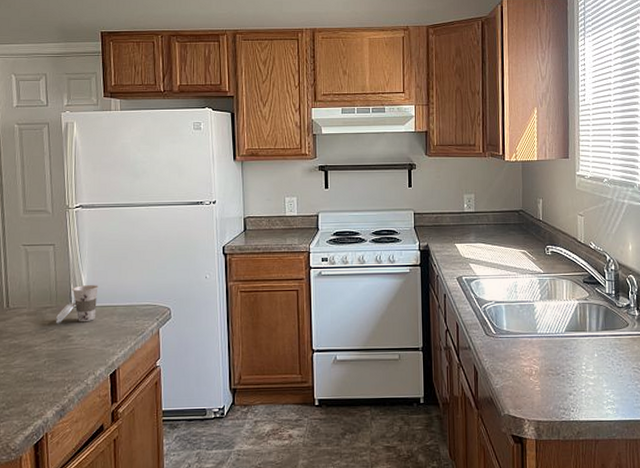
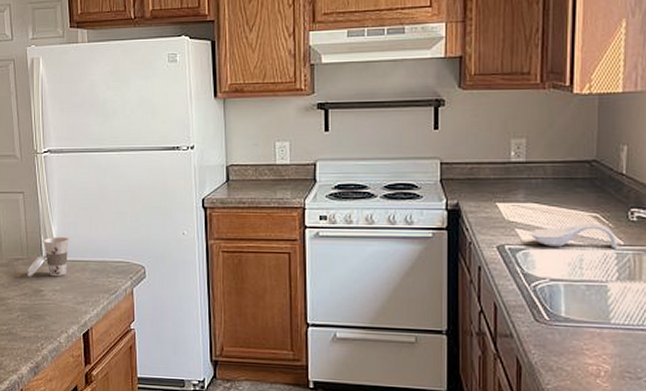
spoon rest: none [480,257,540,277] -> present [530,222,618,249]

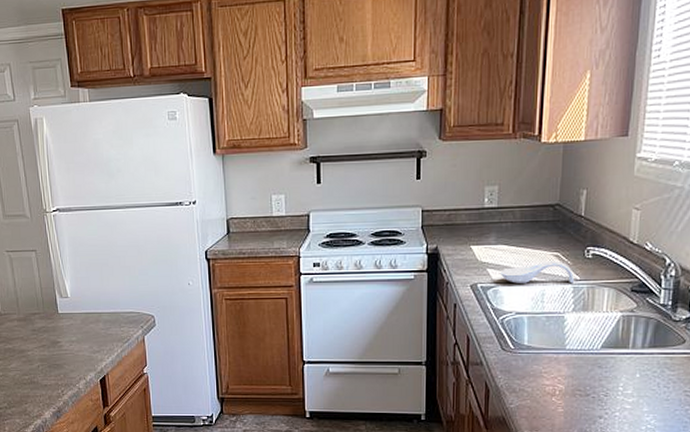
cup: present [28,236,69,277] -> none [45,290,82,330]

